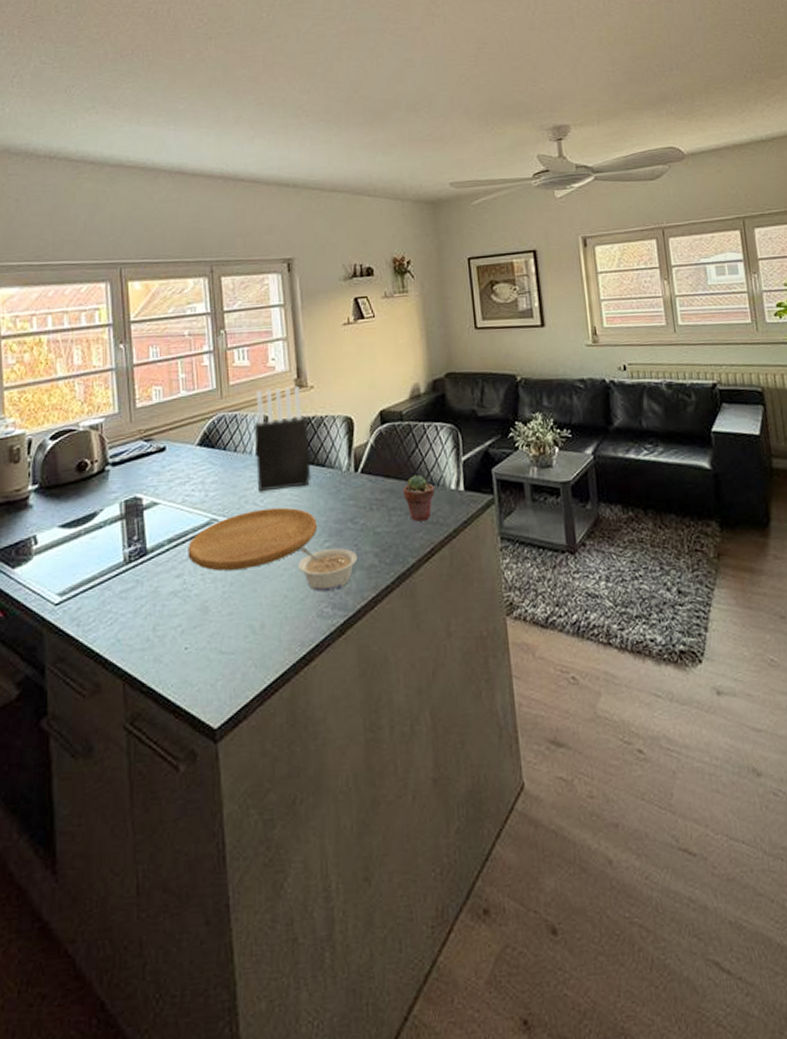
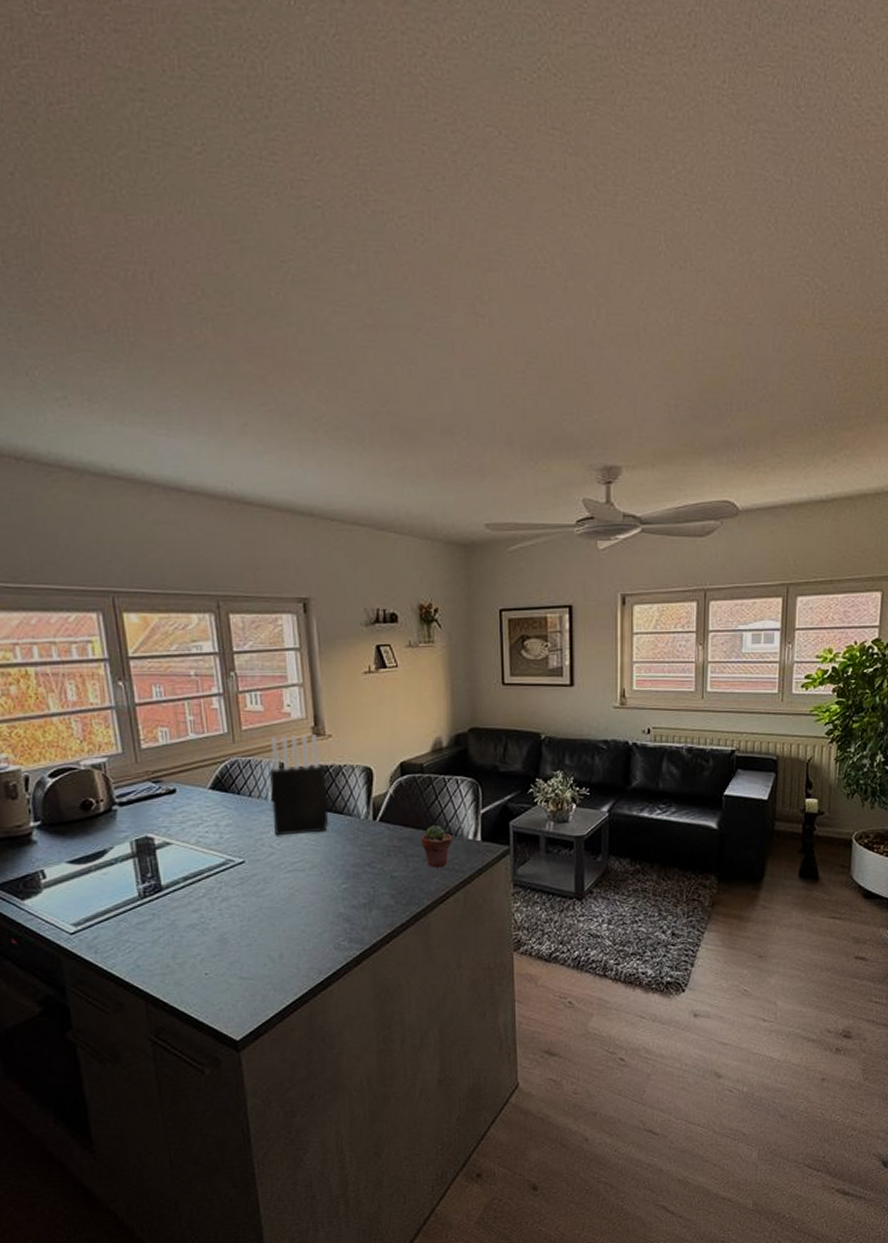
cutting board: present [188,507,317,571] -> none [204,851,334,907]
legume: present [299,546,357,592] -> none [316,887,374,927]

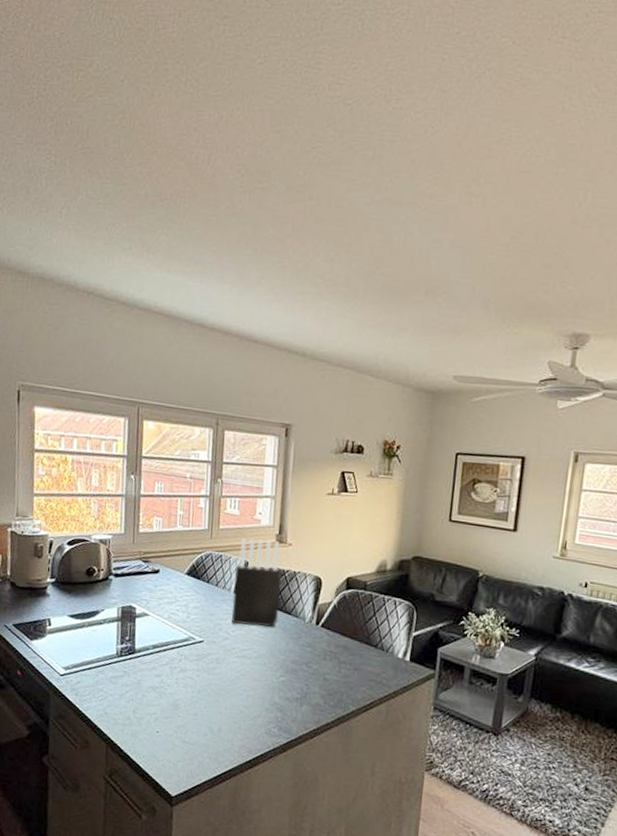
potted succulent: present [420,824,452,868] -> none [354,638,384,679]

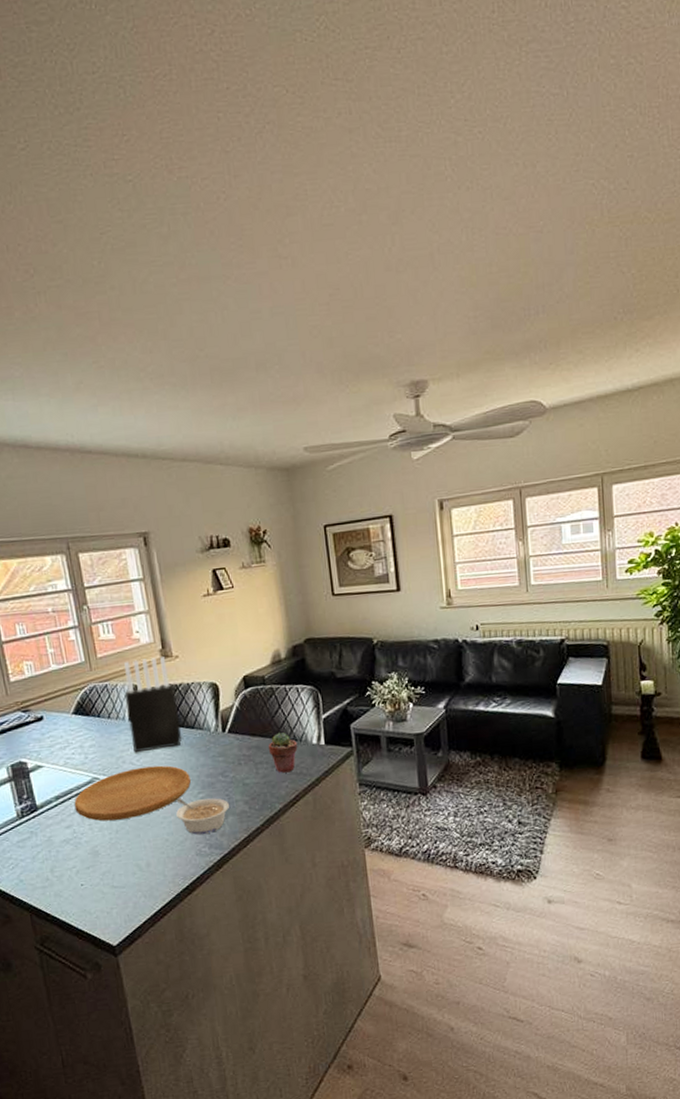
cutting board: none [167,637,277,683] -> present [74,765,191,821]
legume: none [256,675,306,716] -> present [176,798,229,835]
potted succulent: none [354,638,384,679] -> present [268,732,298,773]

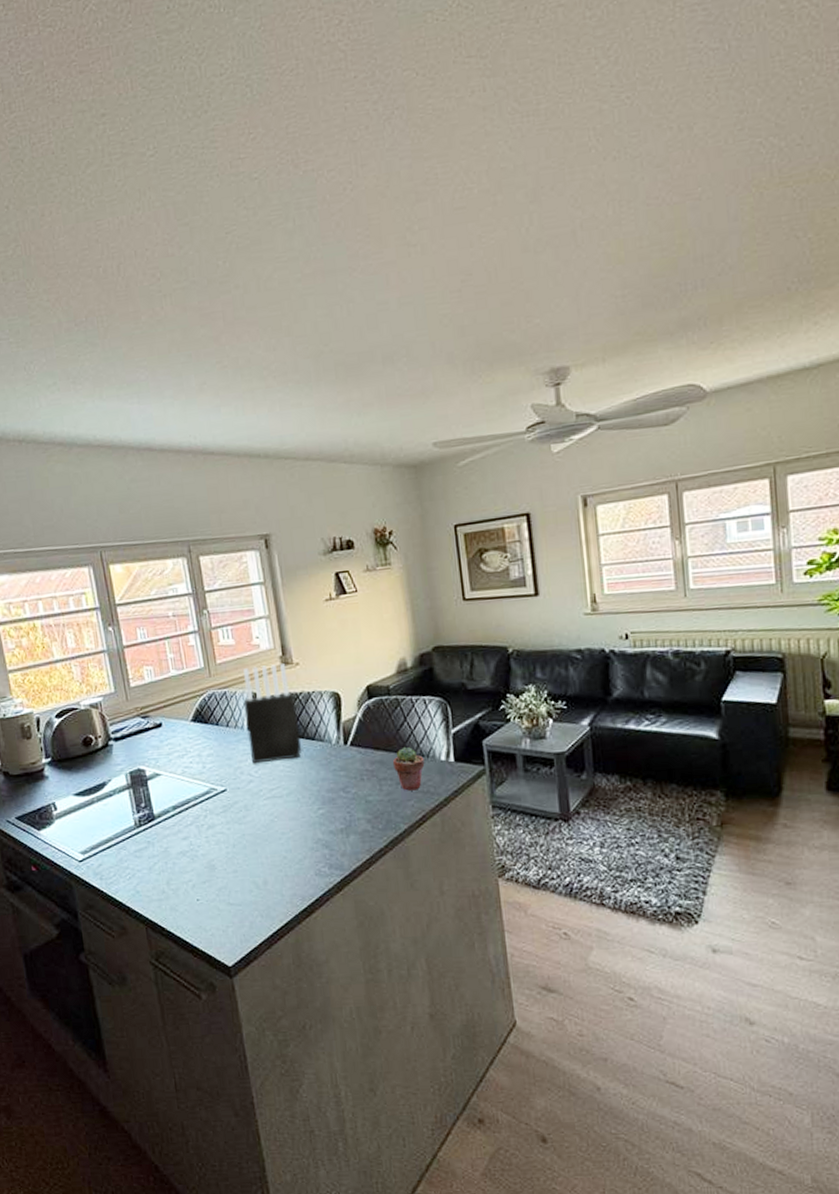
cutting board: present [74,765,191,821] -> none [191,778,310,834]
legume: present [176,798,229,835] -> none [295,813,351,853]

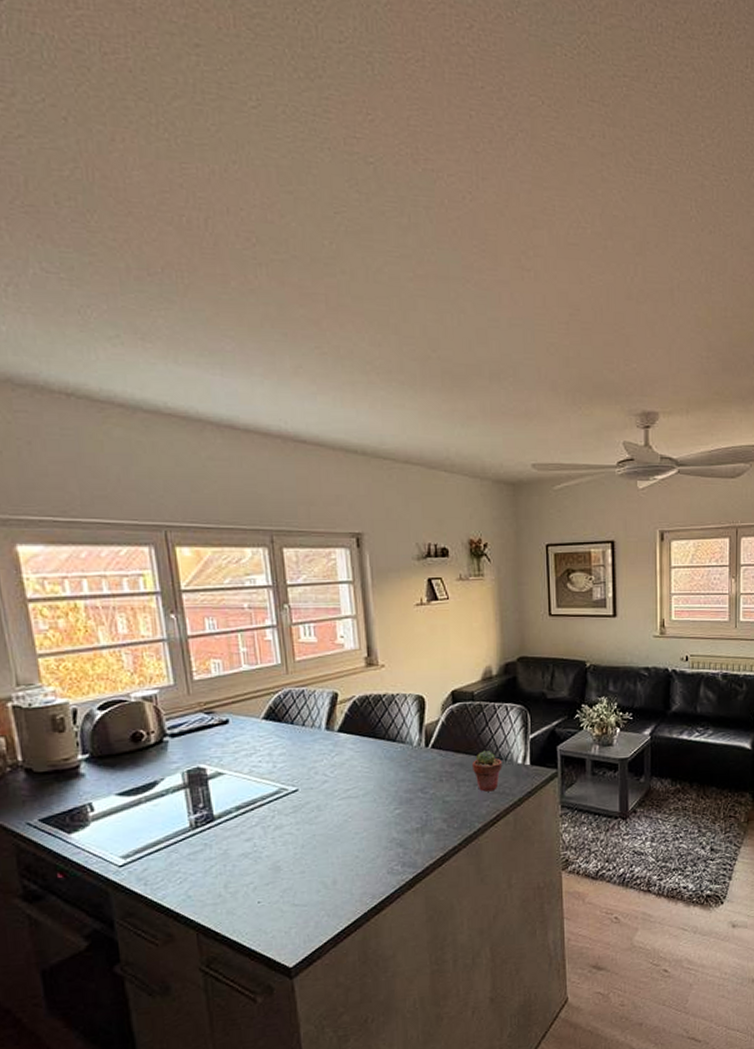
knife block: present [243,664,302,764] -> none [322,665,382,764]

